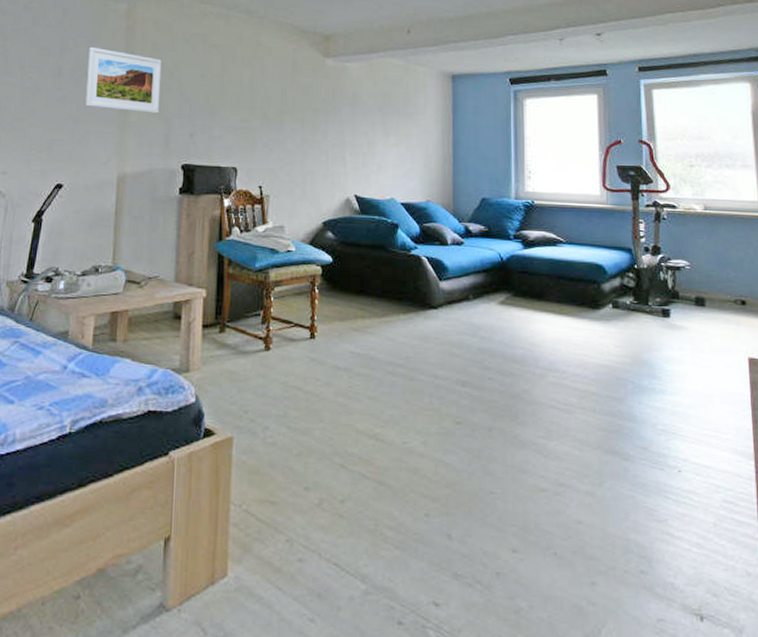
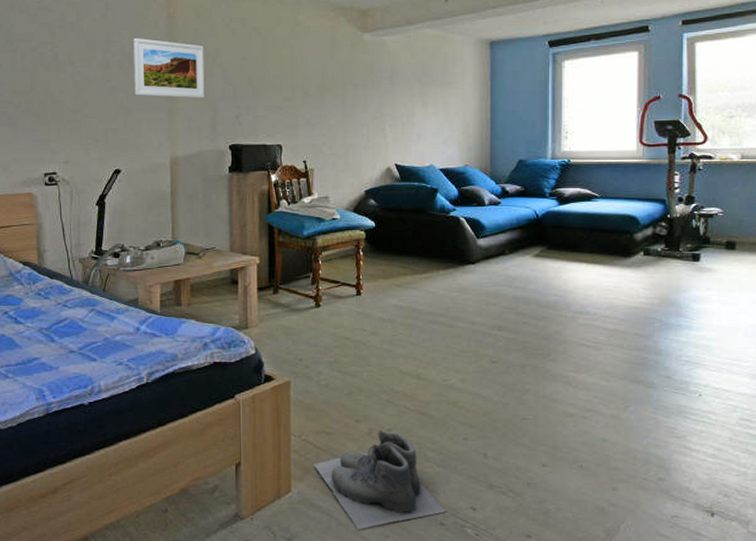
boots: none [253,501,405,629] -> present [312,430,446,530]

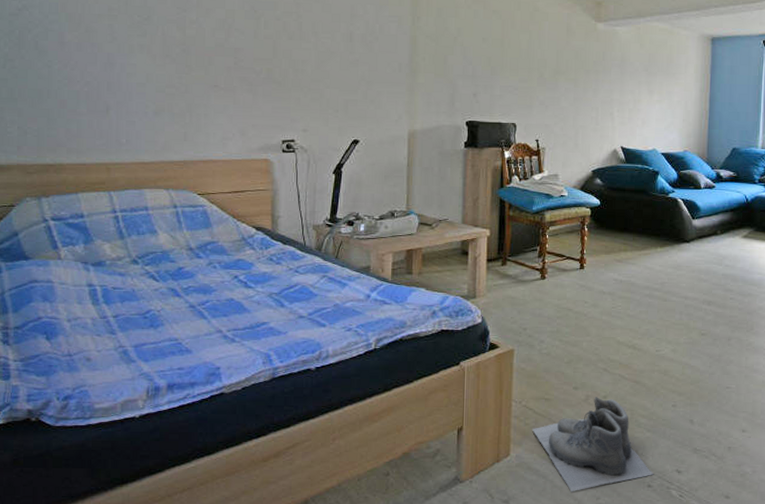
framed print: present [133,37,205,98] -> none [376,13,446,75]

